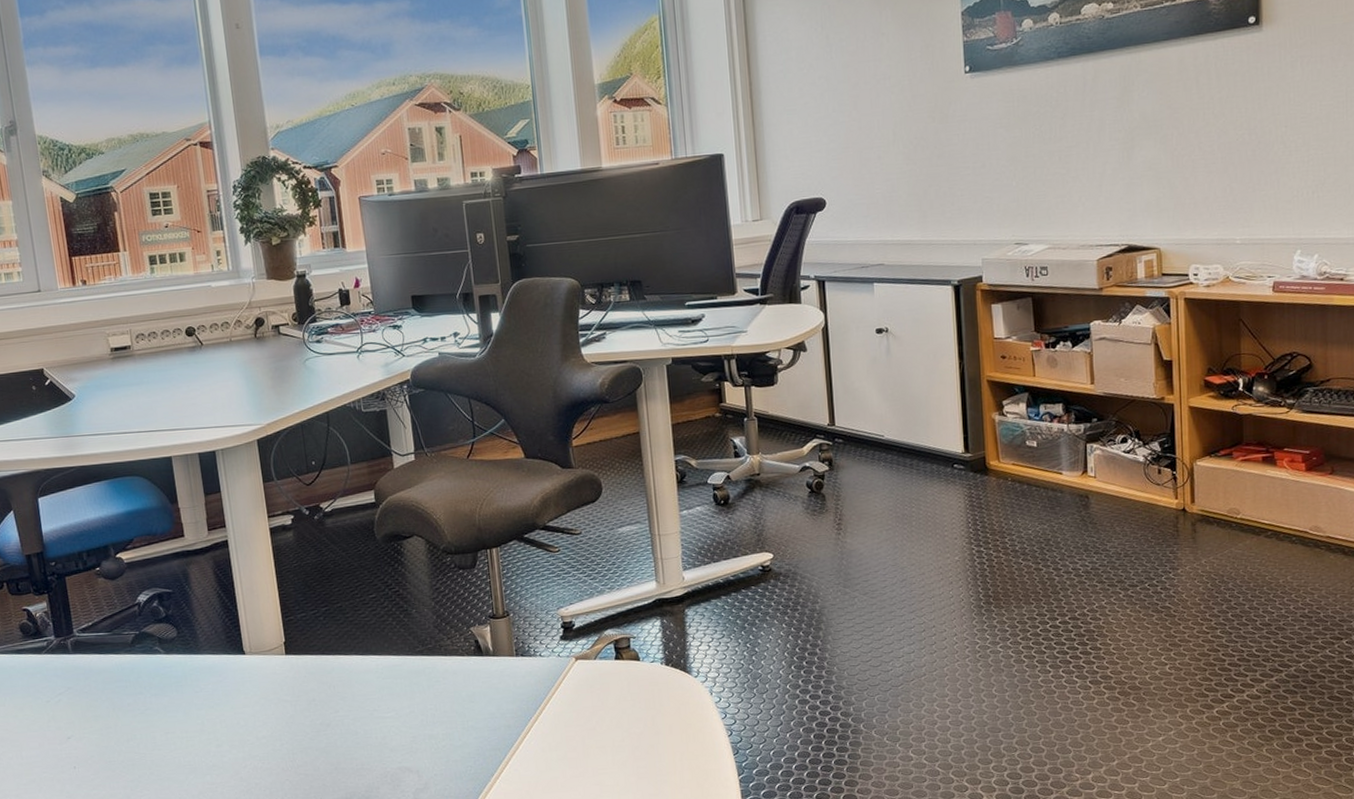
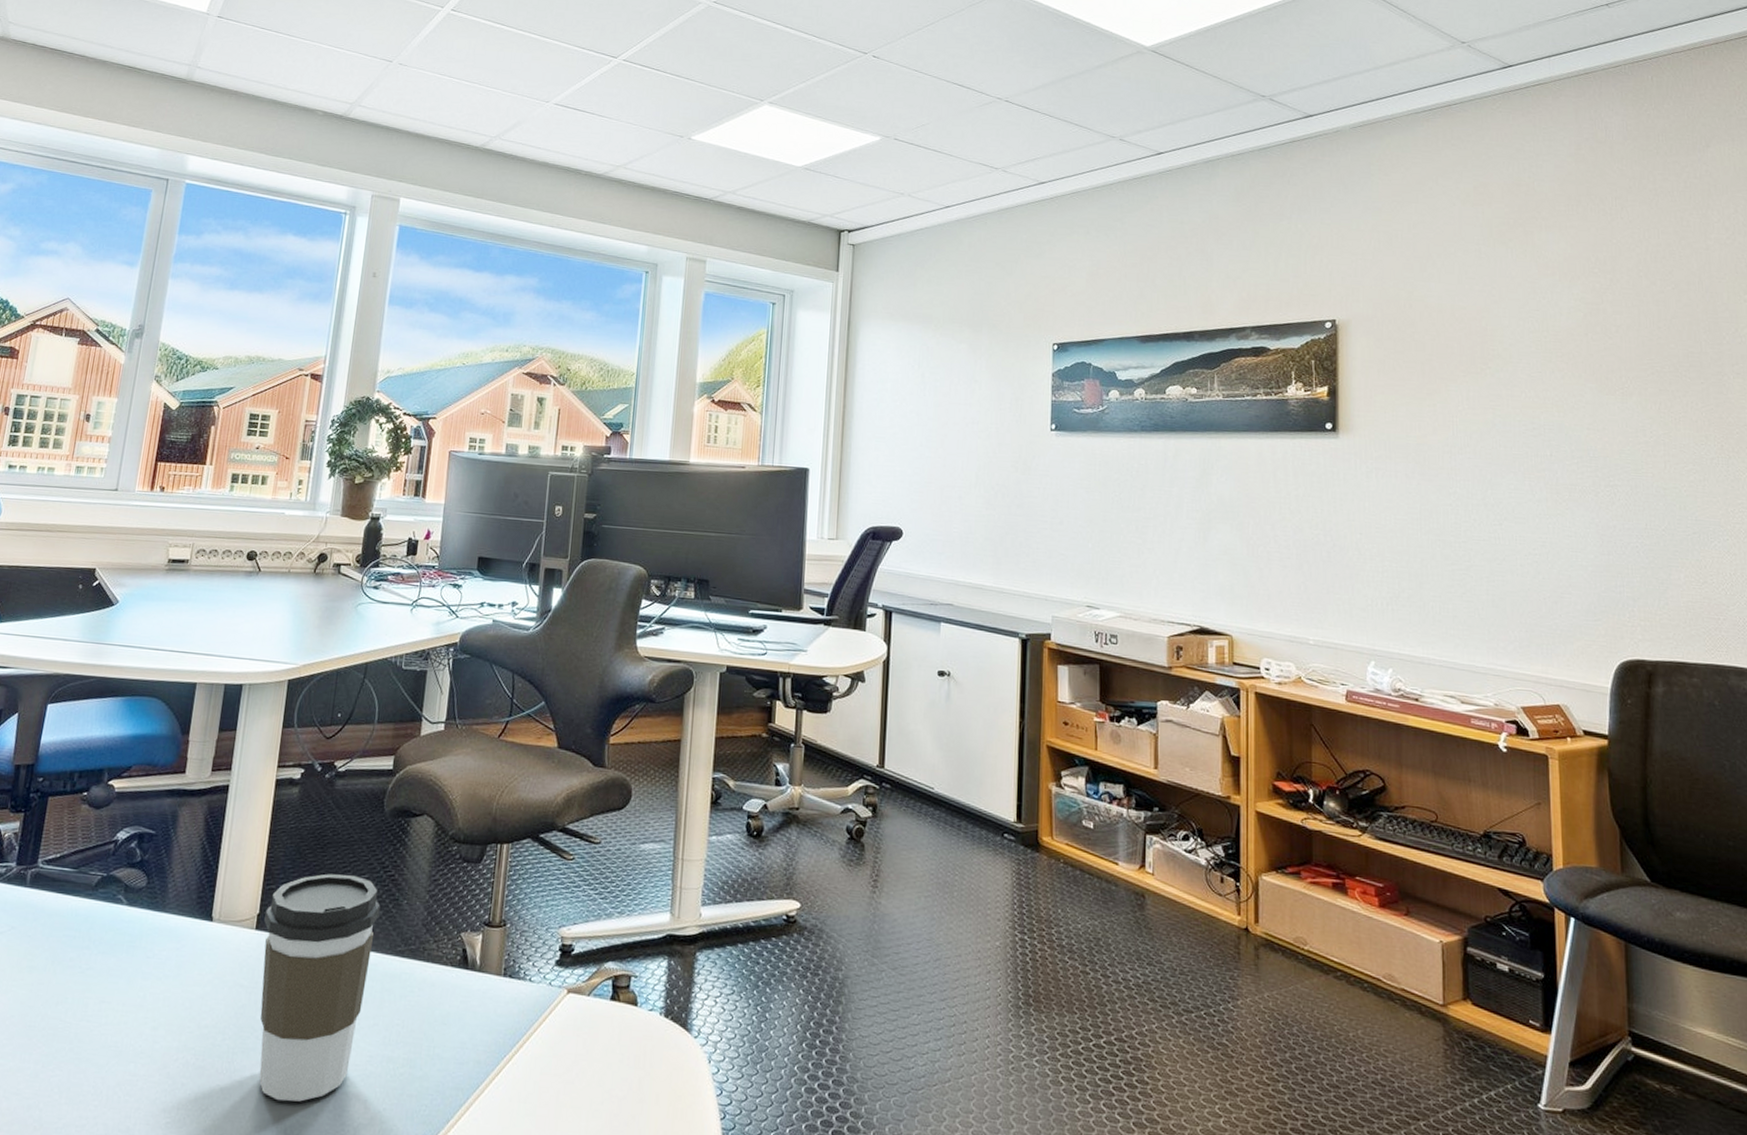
coffee cup: none [290,596,397,783] -> present [259,873,381,1102]

